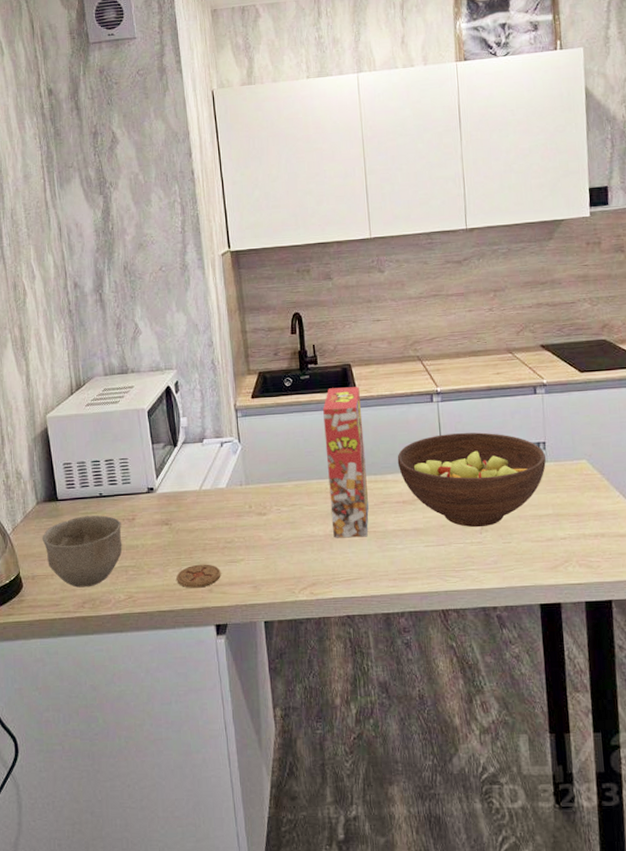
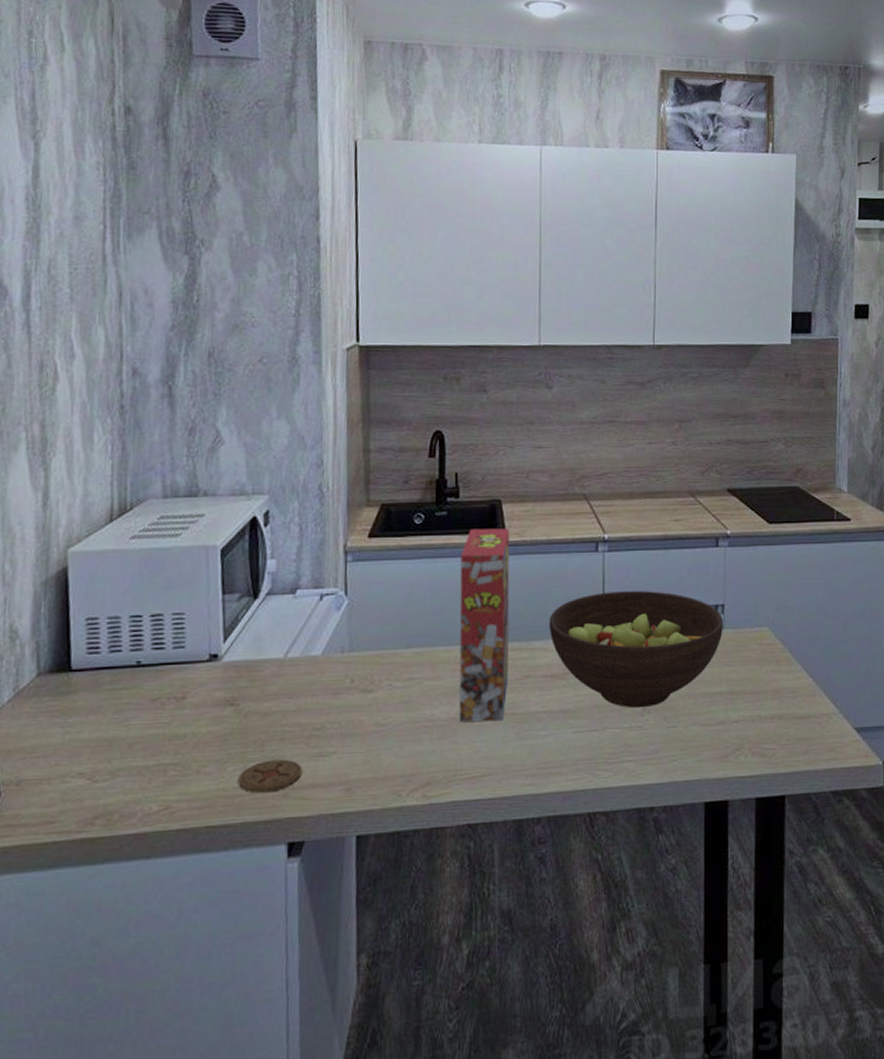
bowl: present [42,515,123,588] -> none [39,692,165,797]

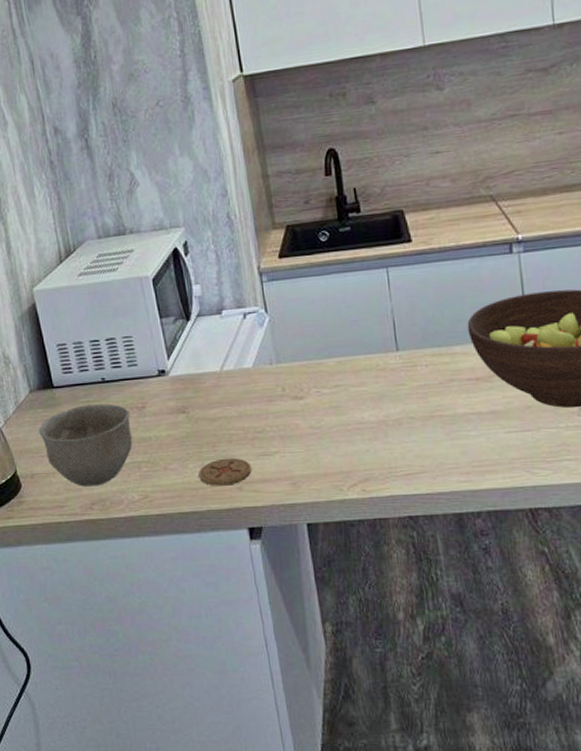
bowl: none [39,692,165,797] -> present [38,403,133,487]
cereal box: present [459,529,510,722] -> none [369,238,433,424]

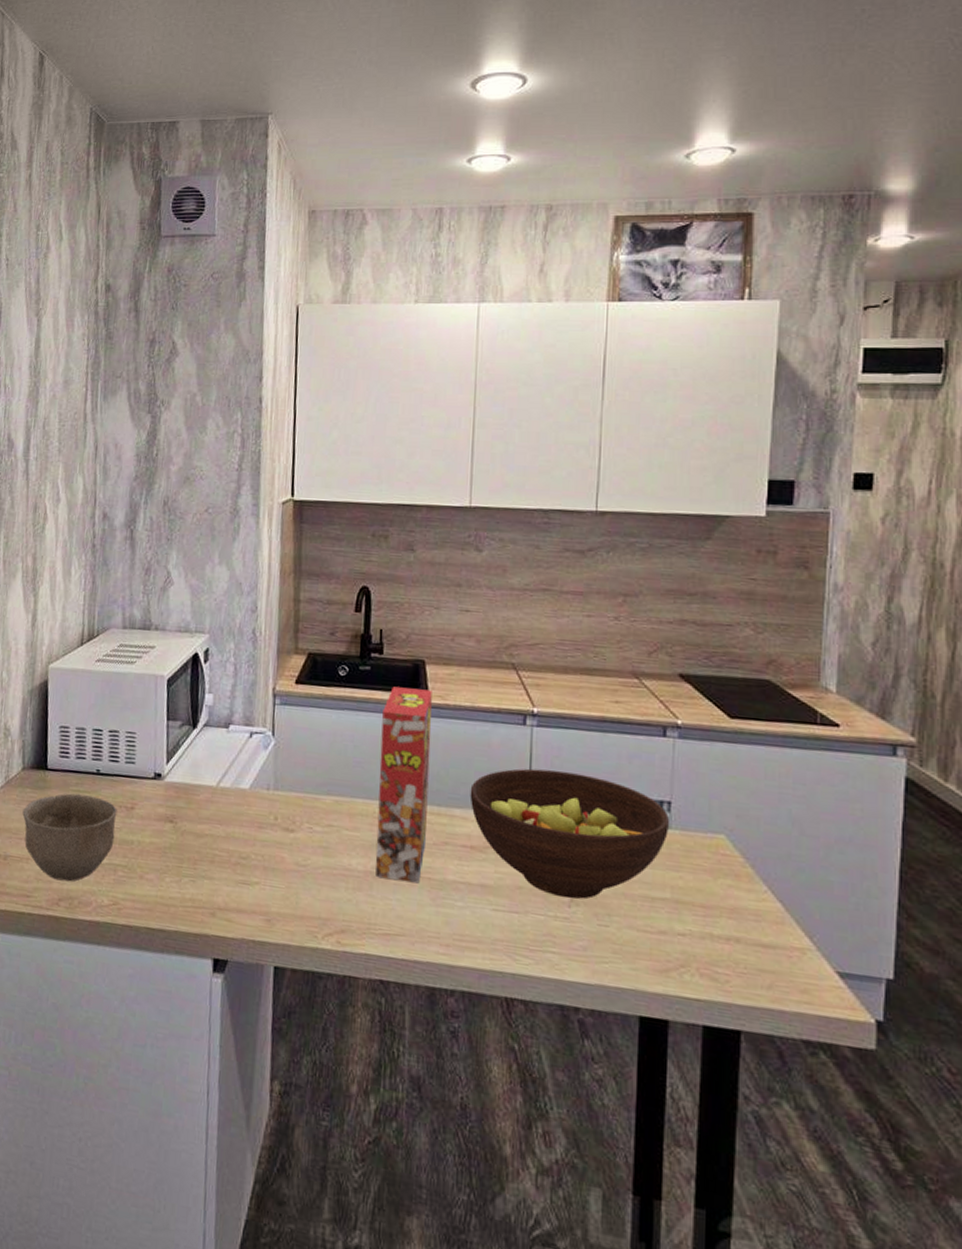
coaster: present [198,457,252,486] -> none [173,878,229,909]
cereal box: none [369,238,433,424] -> present [376,686,432,884]

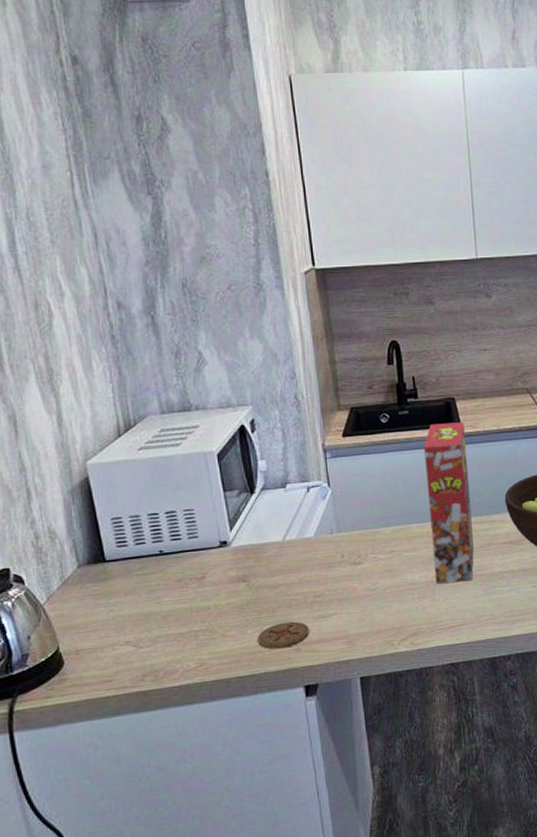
bowl: present [22,793,117,882] -> none [87,575,191,660]
coaster: none [173,878,229,909] -> present [257,621,310,649]

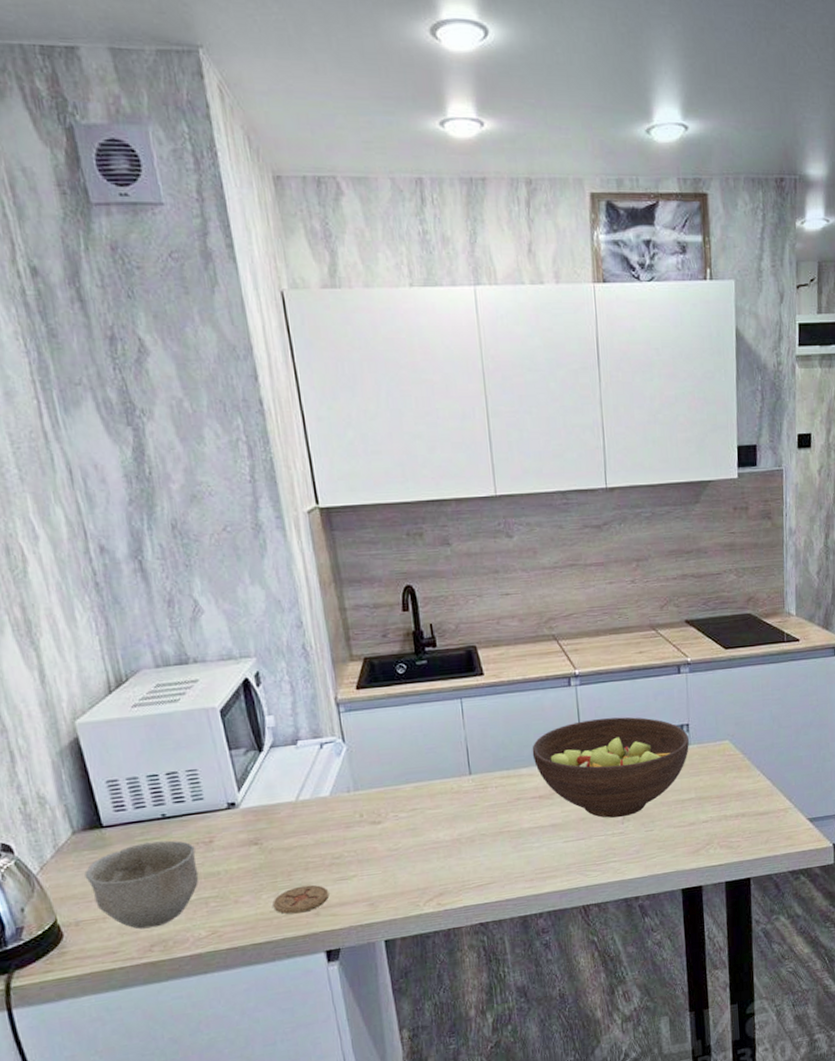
bowl: none [87,575,191,660] -> present [84,840,199,930]
cereal box: present [424,422,475,583] -> none [445,671,502,841]

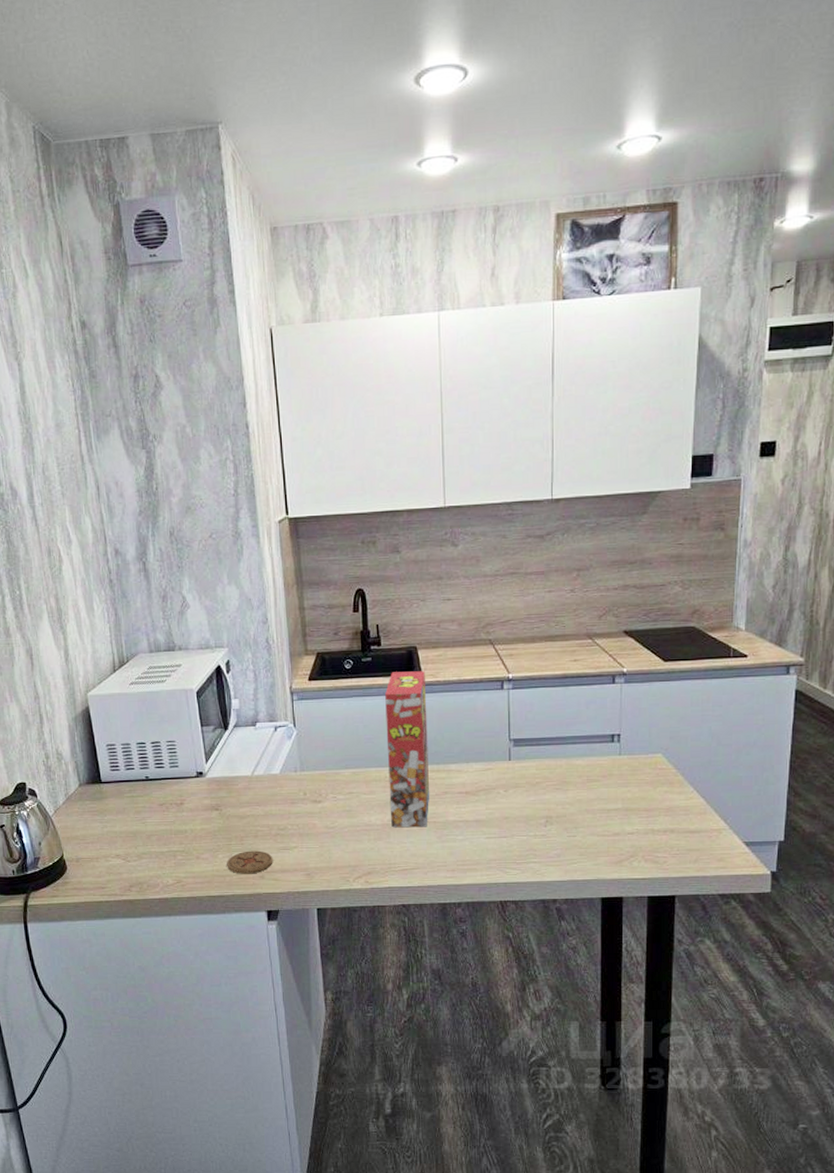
bowl: present [84,840,199,930] -> none [86,799,170,871]
cereal box: none [445,671,502,841] -> present [385,671,430,828]
fruit bowl: present [532,717,689,818] -> none [462,722,619,820]

